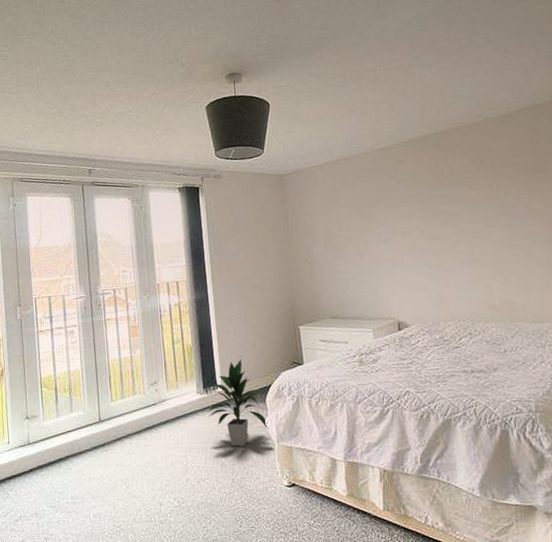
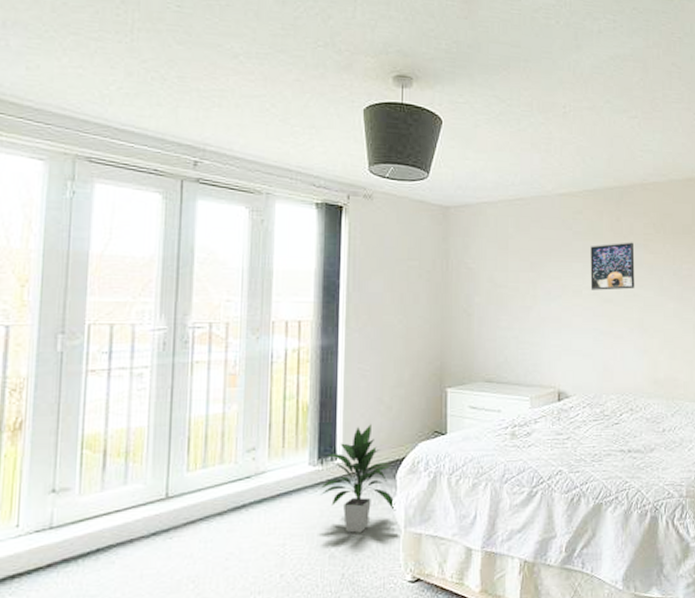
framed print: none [413,181,461,230] -> present [590,242,635,290]

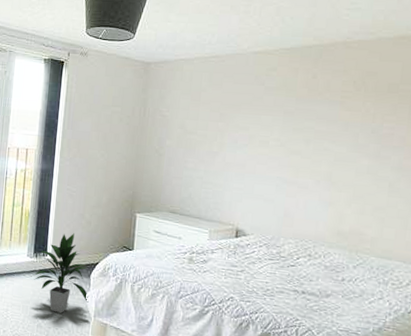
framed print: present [590,242,635,290] -> none [278,98,329,144]

